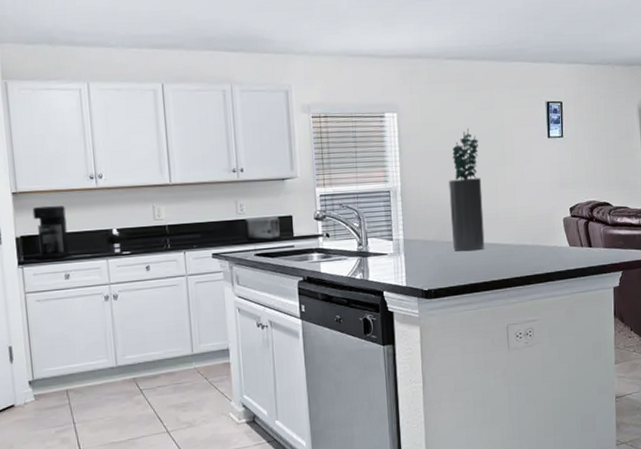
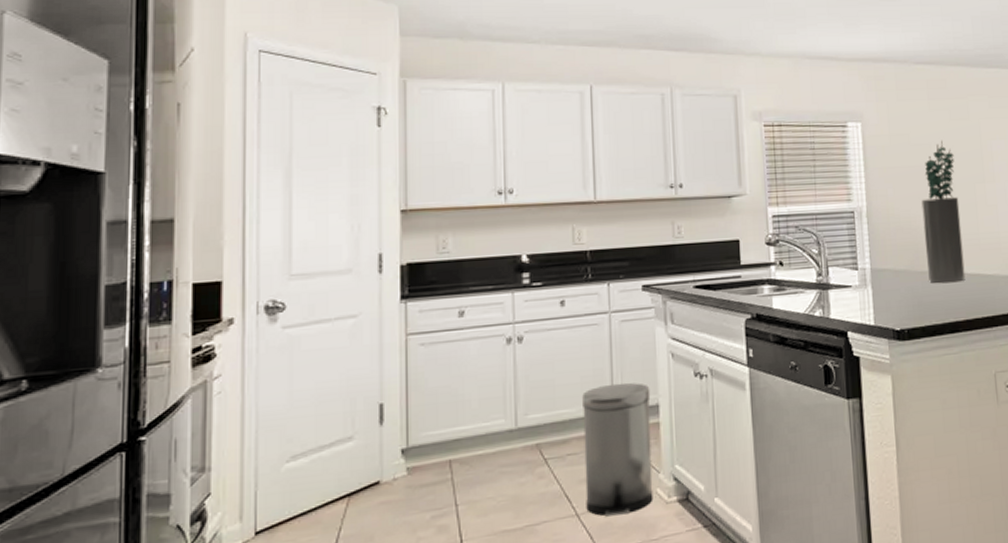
coffee maker: present [32,206,69,260] -> none [422,226,466,293]
pedal bin: none [167,331,227,433] -> present [582,382,653,517]
toaster: present [245,217,280,241] -> none [683,241,725,271]

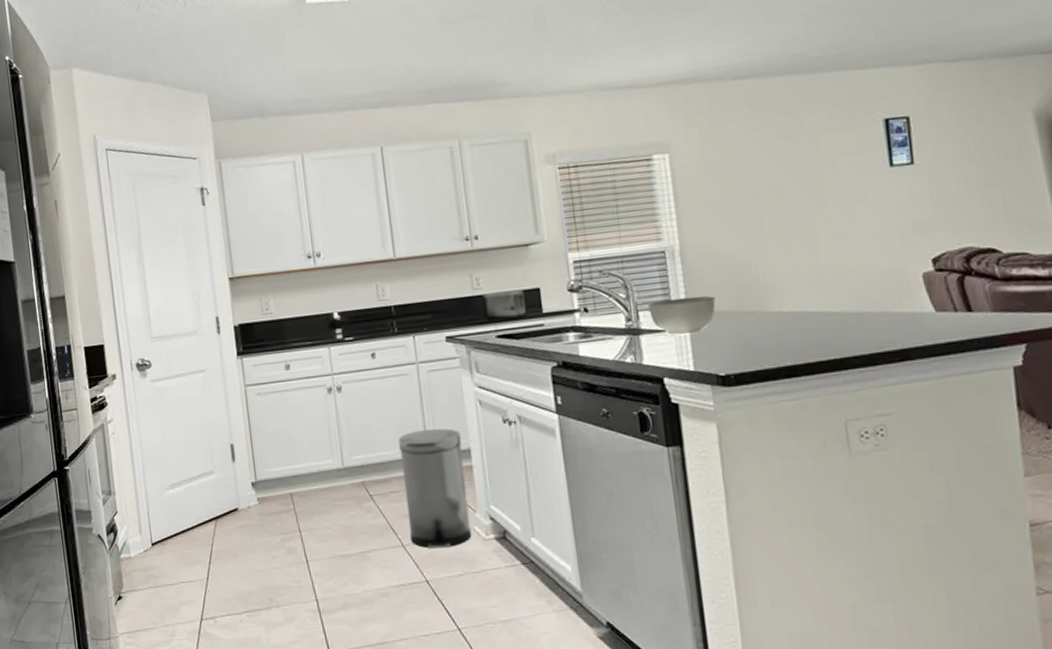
toaster: none [683,241,725,271] -> present [482,290,526,321]
bowl: none [837,255,895,291] -> present [648,296,716,335]
vase: present [921,140,965,284] -> none [745,163,804,325]

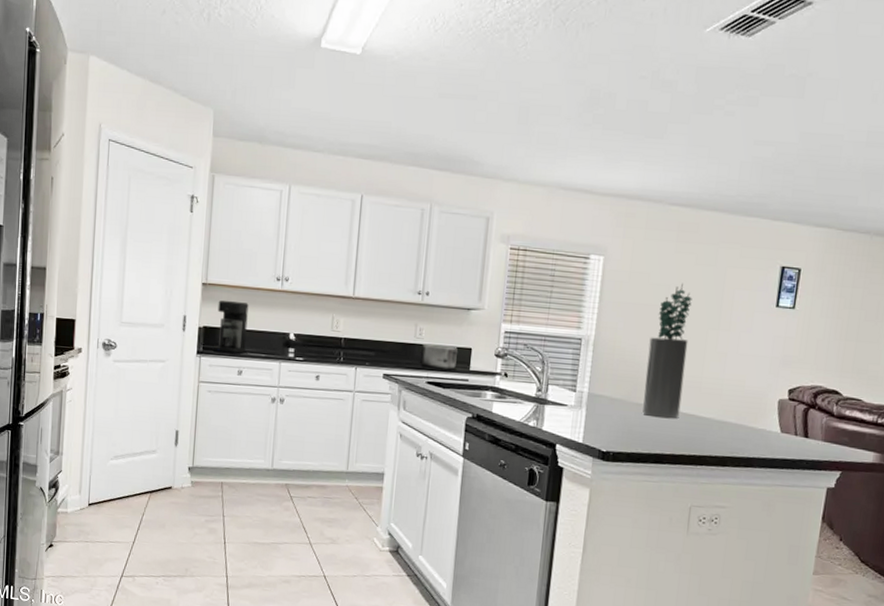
coffee maker: none [250,289,289,349] -> present [212,300,249,354]
pedal bin: present [398,428,472,549] -> none [318,449,379,552]
bowl: present [648,296,716,335] -> none [557,379,614,412]
vase: none [745,163,804,325] -> present [643,283,692,419]

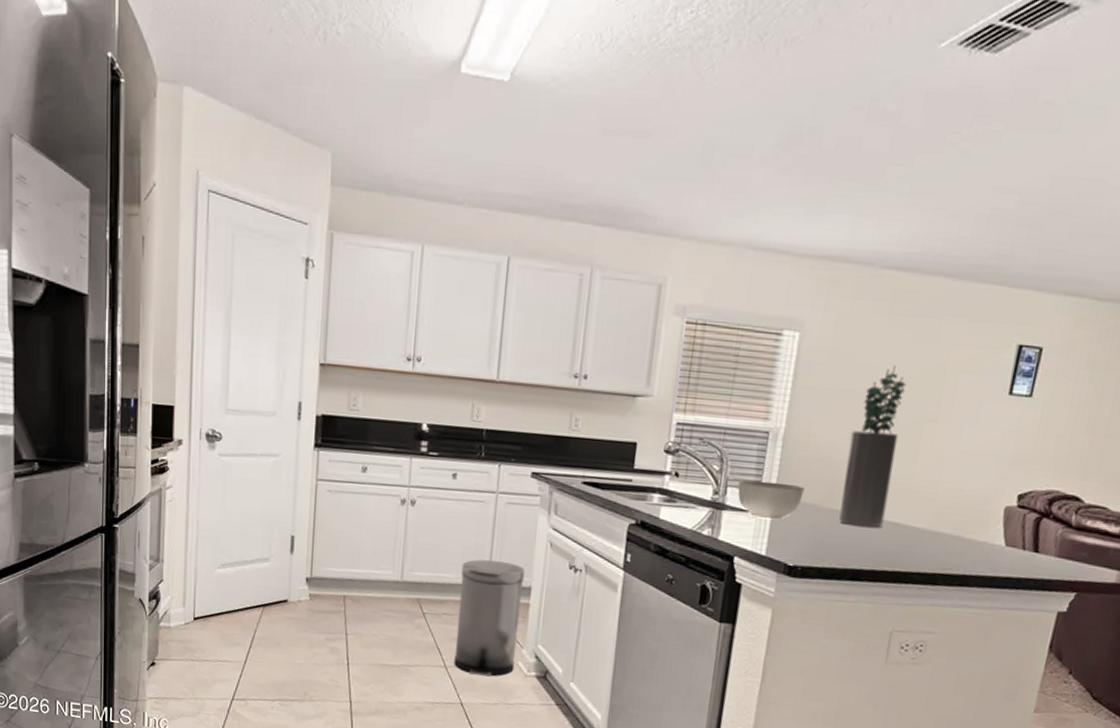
coffee maker: present [212,300,249,354] -> none [332,384,374,448]
pedal bin: none [318,449,379,552] -> present [454,559,525,677]
toaster: present [420,343,458,371] -> none [575,436,621,469]
bowl: none [557,379,614,412] -> present [737,480,806,519]

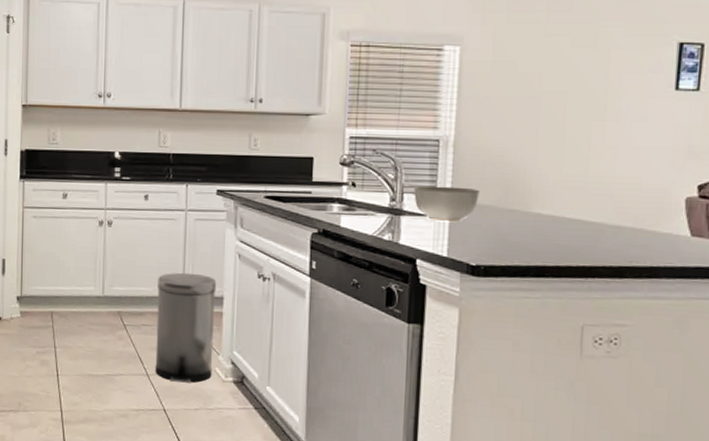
vase: present [839,365,906,529] -> none [517,70,570,226]

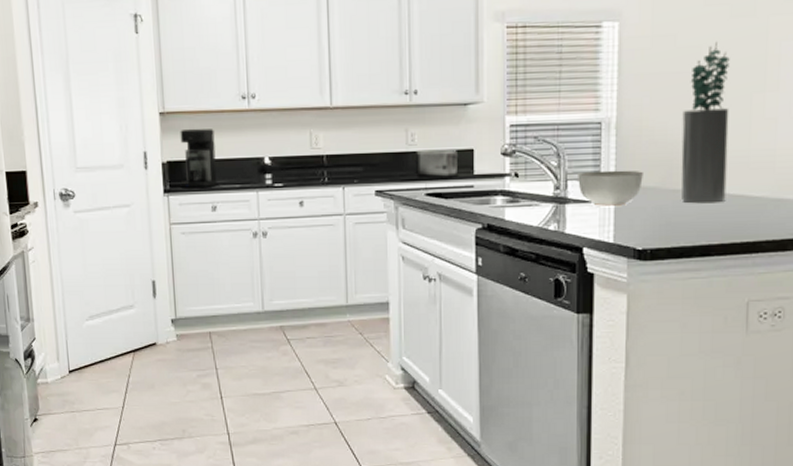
coffee maker: none [36,121,71,177] -> present [180,128,217,189]
pedal bin: present [155,272,217,383] -> none [320,280,382,393]
toaster: none [257,155,299,183] -> present [416,149,459,179]
vase: none [517,70,570,226] -> present [680,41,730,204]

